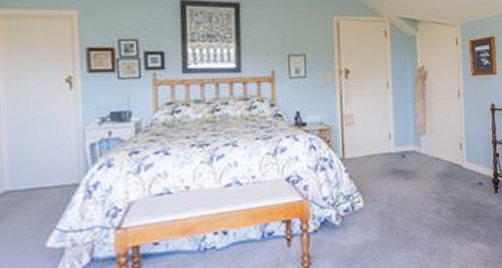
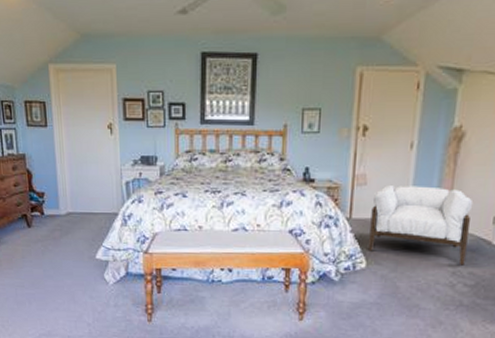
armchair: none [361,121,445,191] -> present [368,185,474,266]

